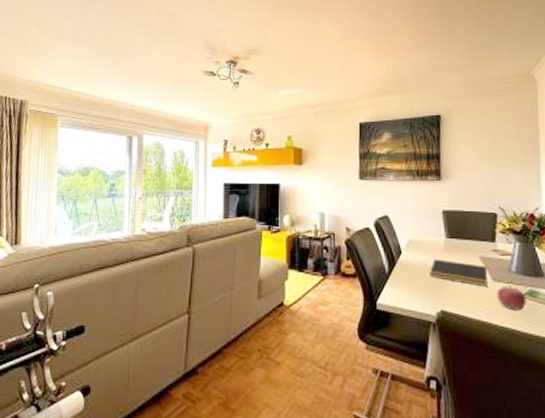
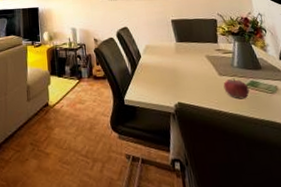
notepad: present [430,259,488,287] -> none [165,60,215,81]

